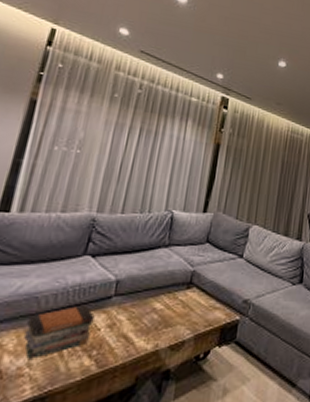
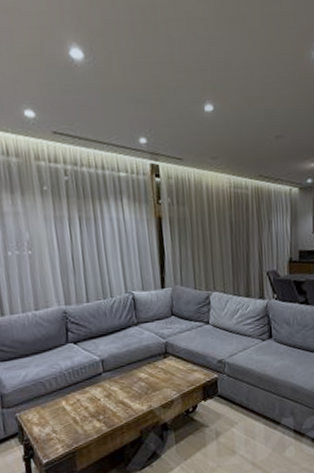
book stack: present [23,304,95,359] -> none [41,382,95,427]

